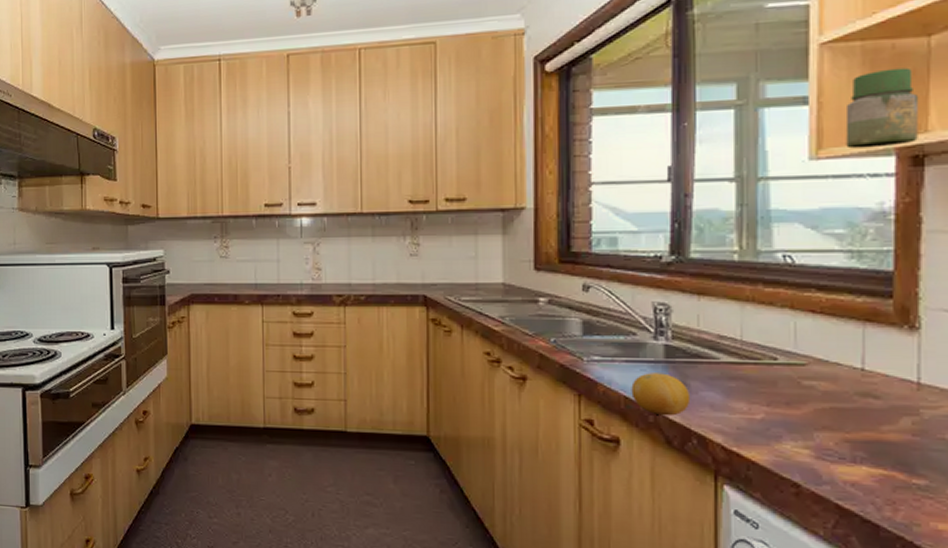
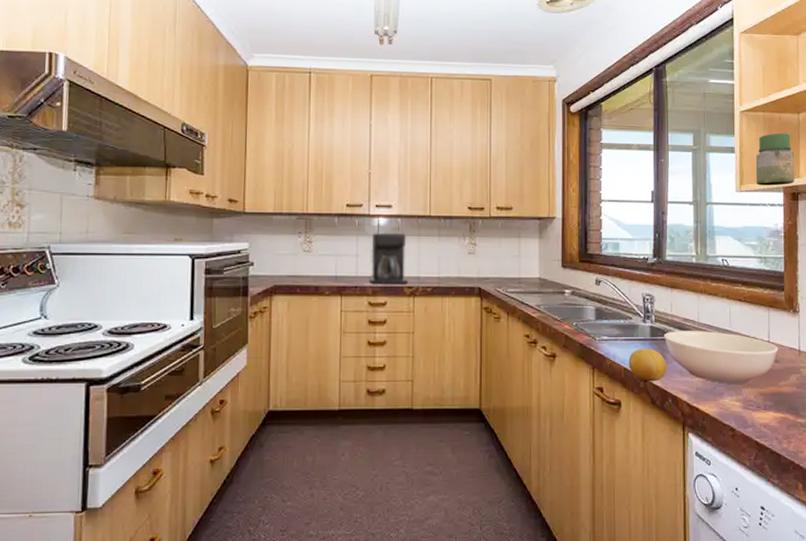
coffee maker: none [293,233,337,293] -> present [369,232,407,285]
bowl: none [685,351,880,425] -> present [663,331,778,384]

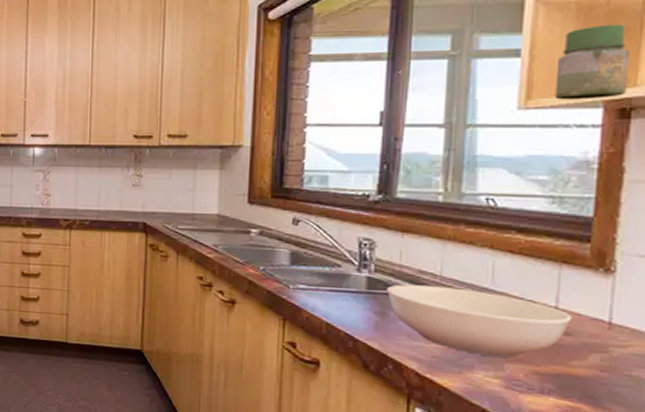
coffee maker: present [369,232,407,285] -> none [24,162,64,218]
fruit: present [628,348,667,382] -> none [333,302,389,343]

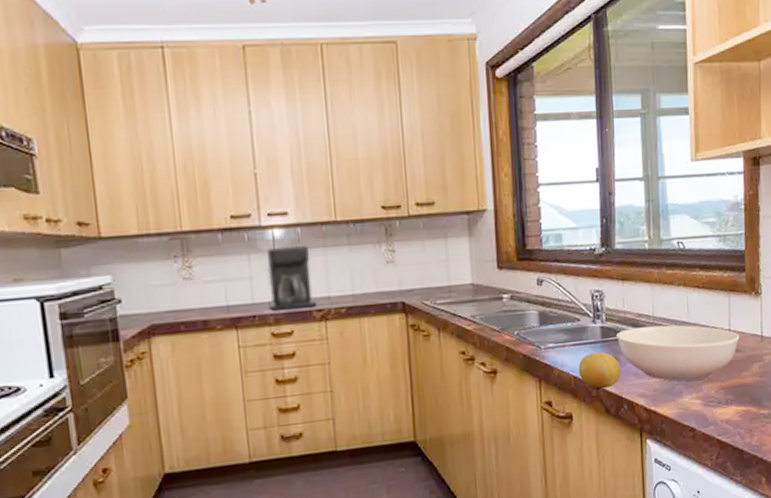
coffee maker: none [24,162,64,218] -> present [267,244,316,313]
fruit: none [333,302,389,343] -> present [578,351,621,390]
jar: present [554,24,631,100] -> none [712,86,756,152]

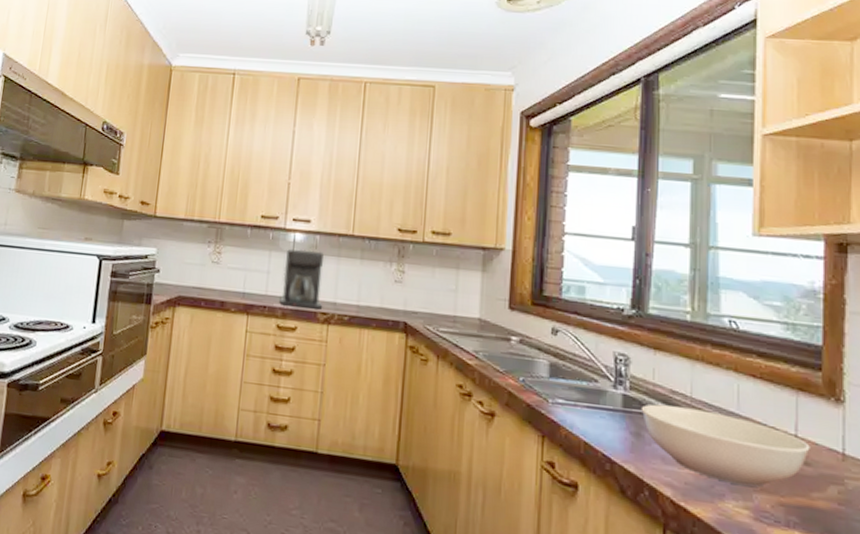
fruit: present [578,351,621,390] -> none [591,420,645,466]

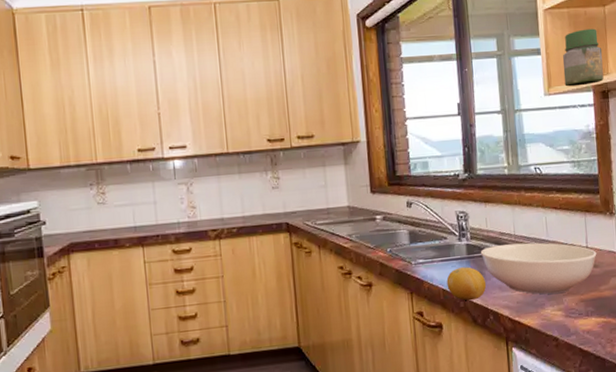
coffee maker: present [279,248,324,311] -> none [169,173,211,232]
fruit: none [591,420,645,466] -> present [446,267,487,301]
jar: none [783,164,843,233] -> present [562,28,604,87]

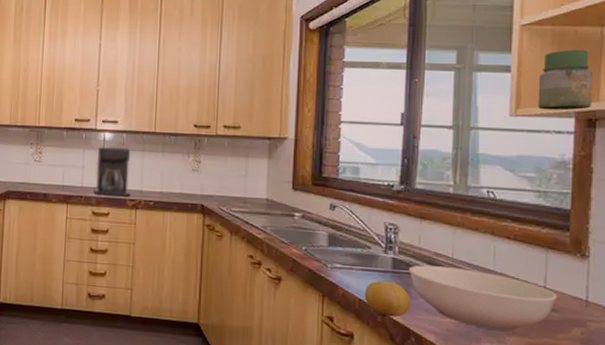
coffee maker: none [169,173,211,232] -> present [94,146,130,198]

